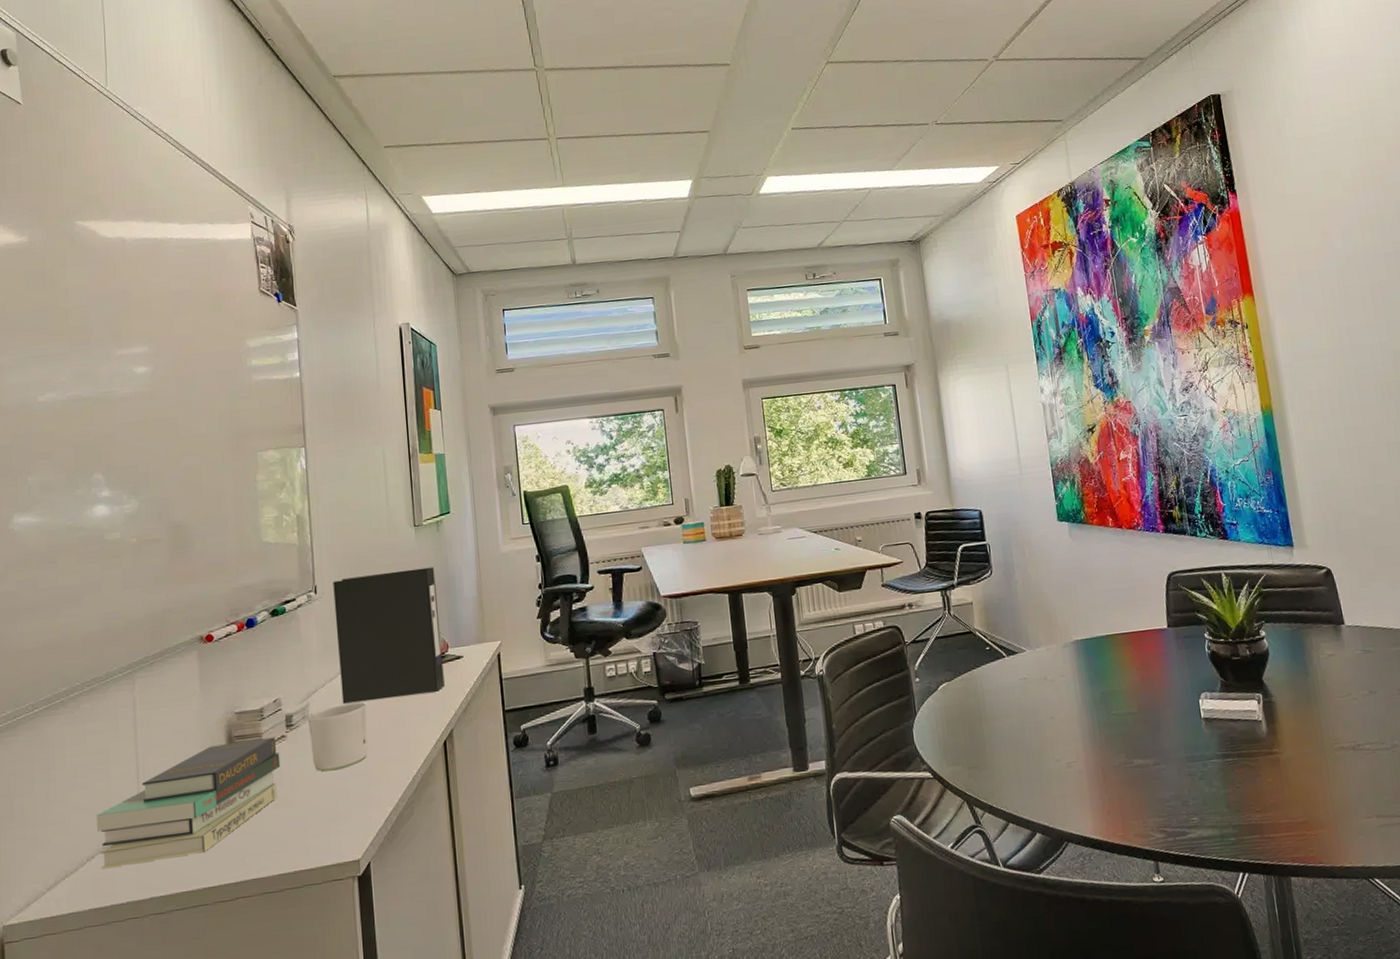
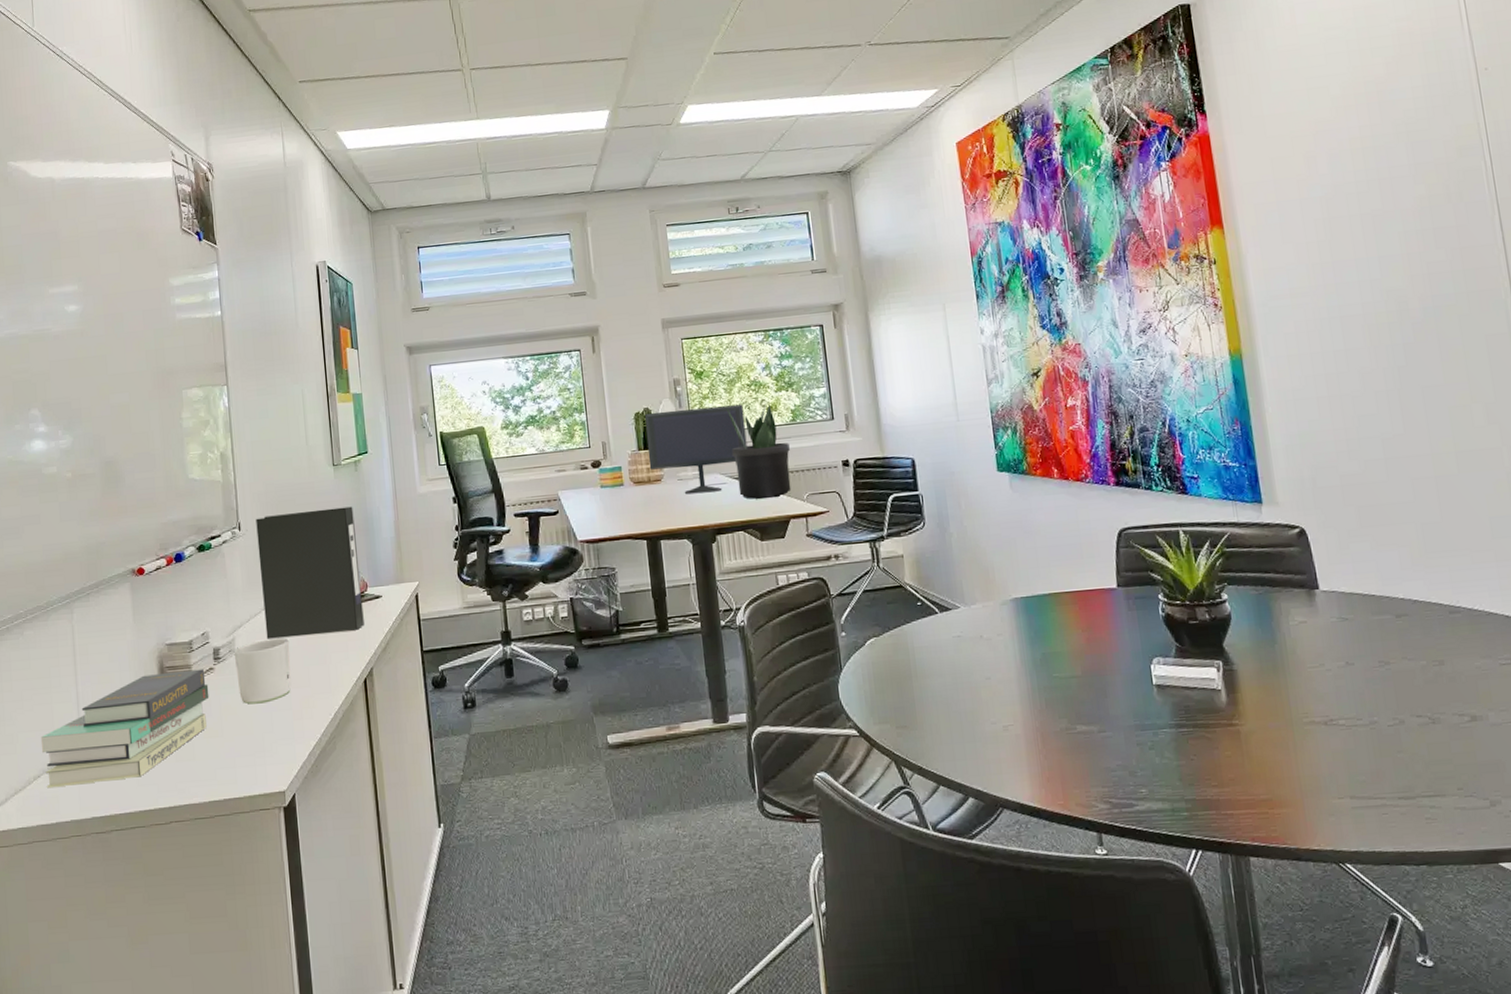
computer monitor: none [726,461,825,549] -> present [644,404,747,495]
planter: none [804,460,867,552] -> present [726,404,791,499]

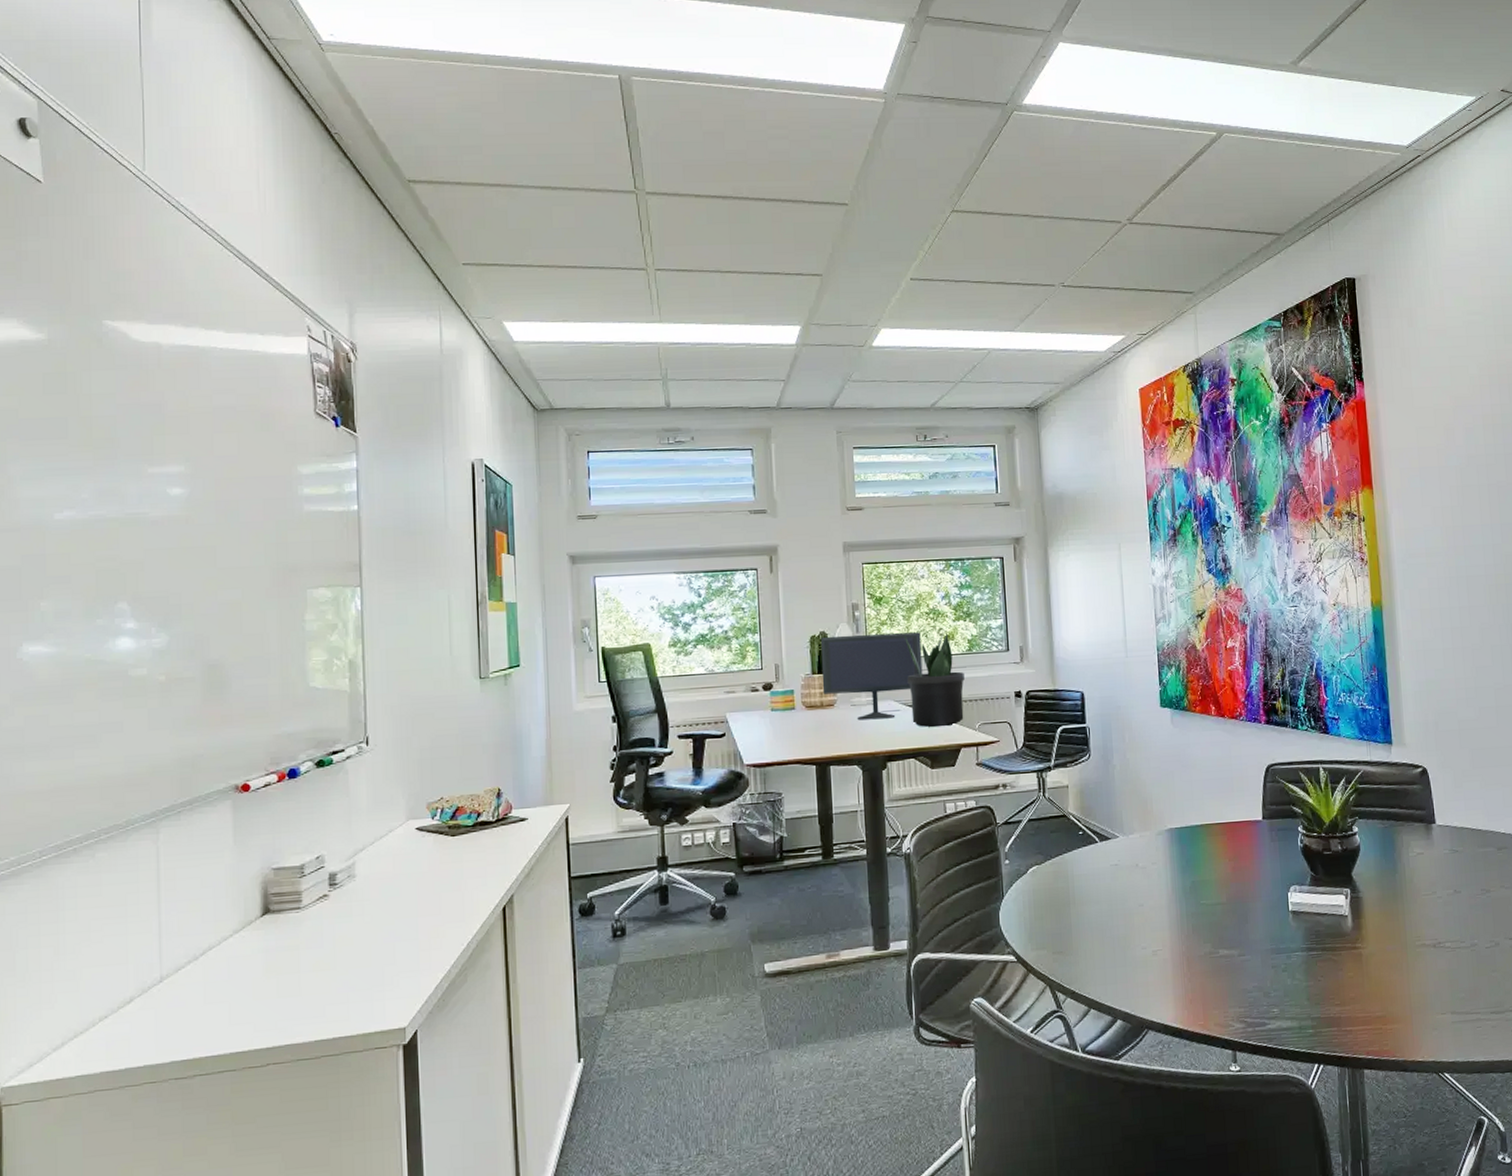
books: present [40,669,209,789] -> none [110,896,322,1030]
mug: present [234,638,292,705] -> none [353,862,420,934]
binder: present [256,506,364,639] -> none [387,722,506,864]

